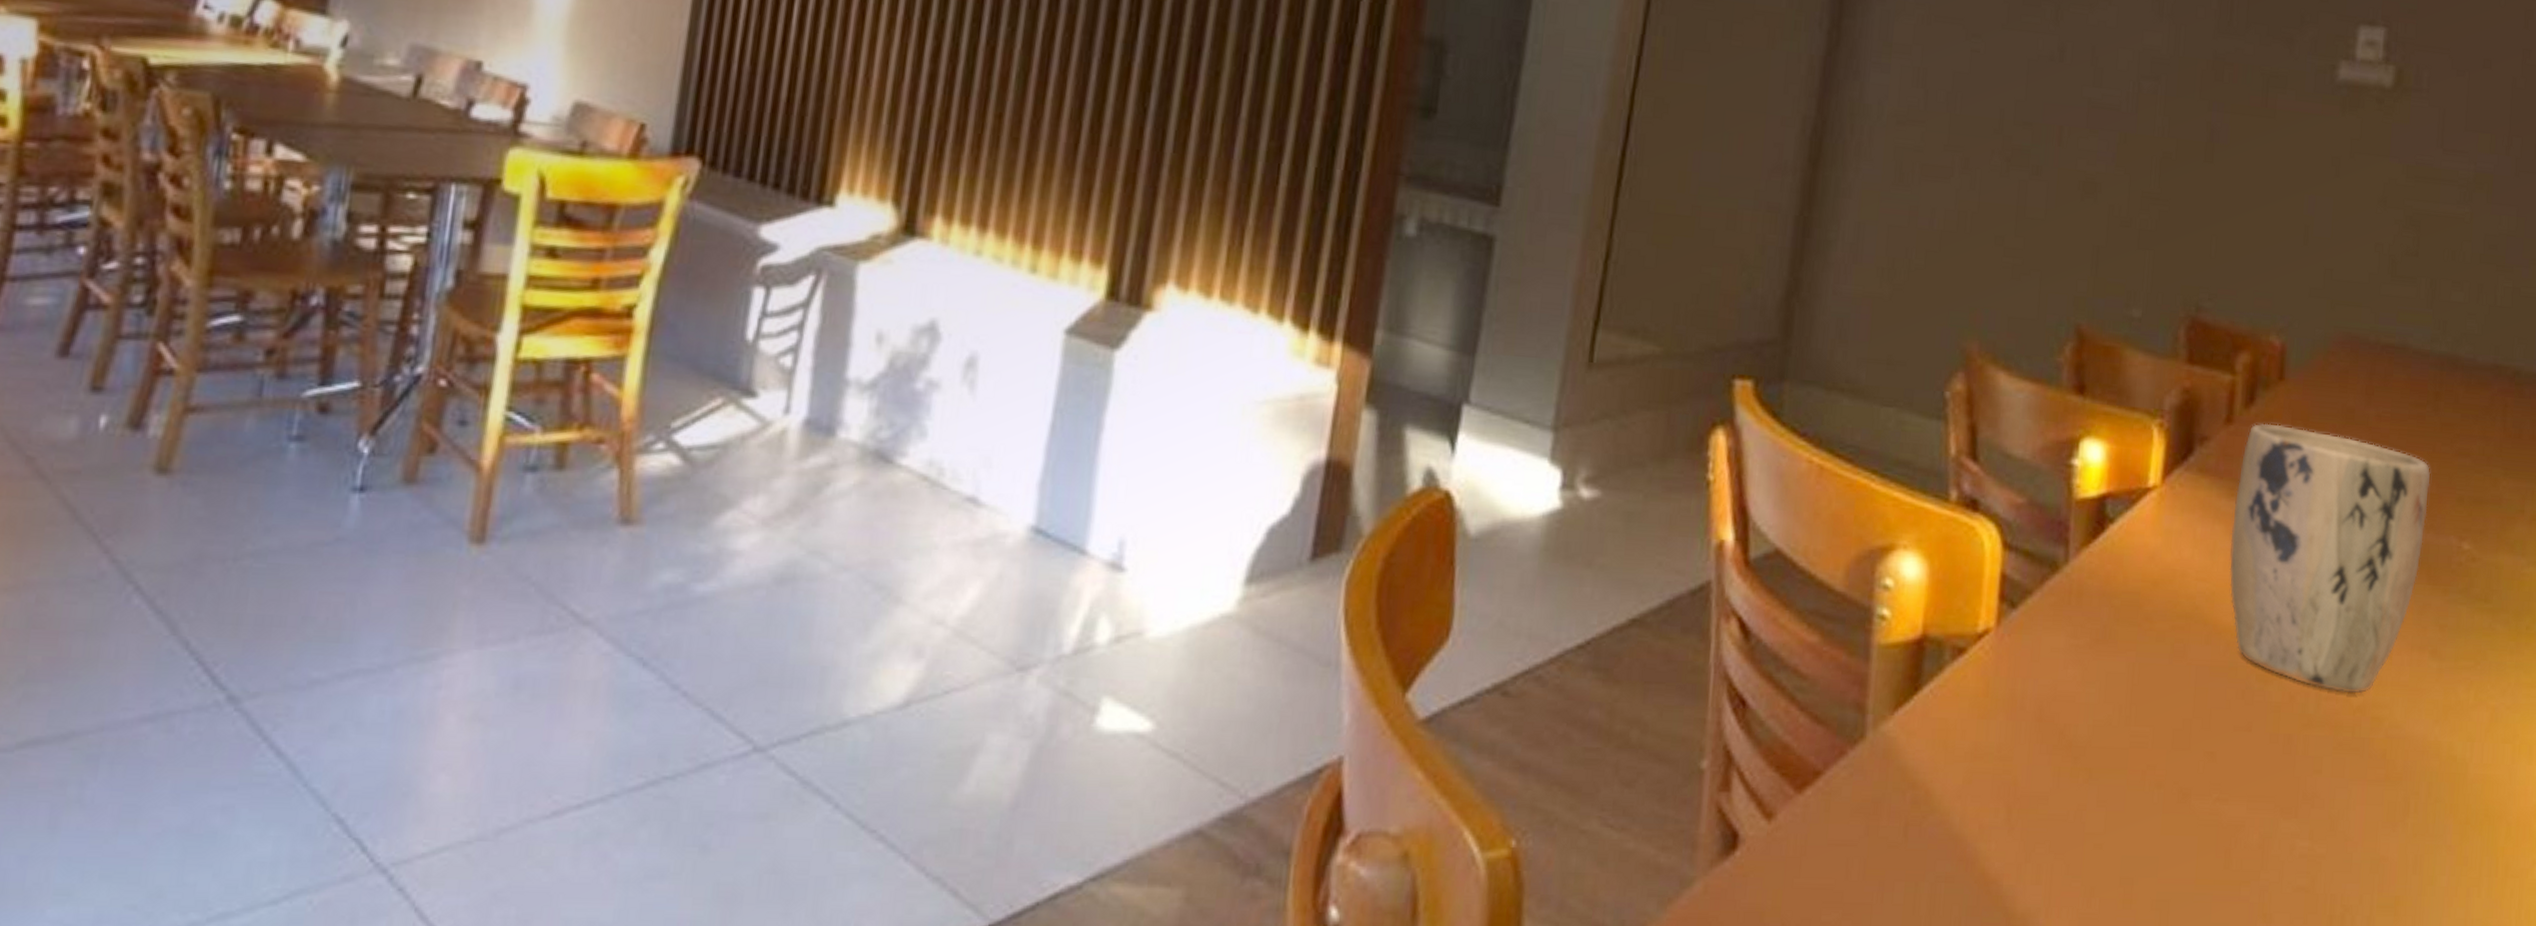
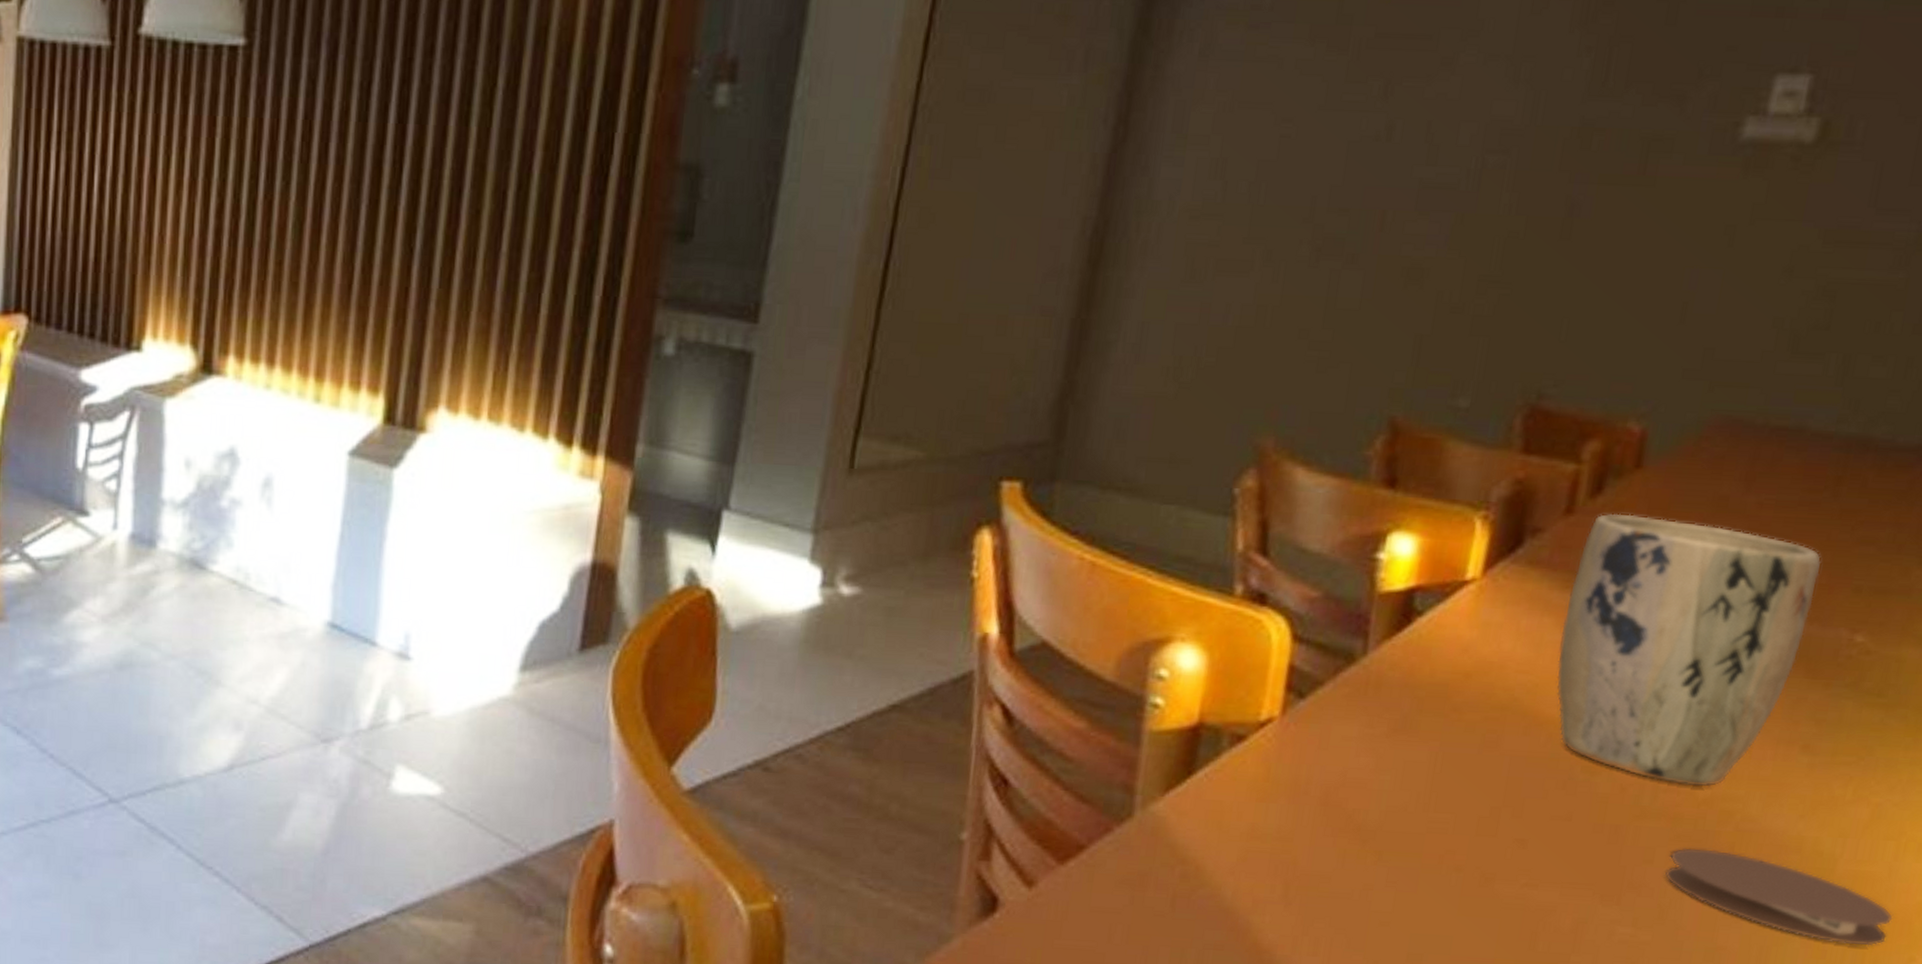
coaster: none [2333,756,2516,851] -> present [1665,848,1893,946]

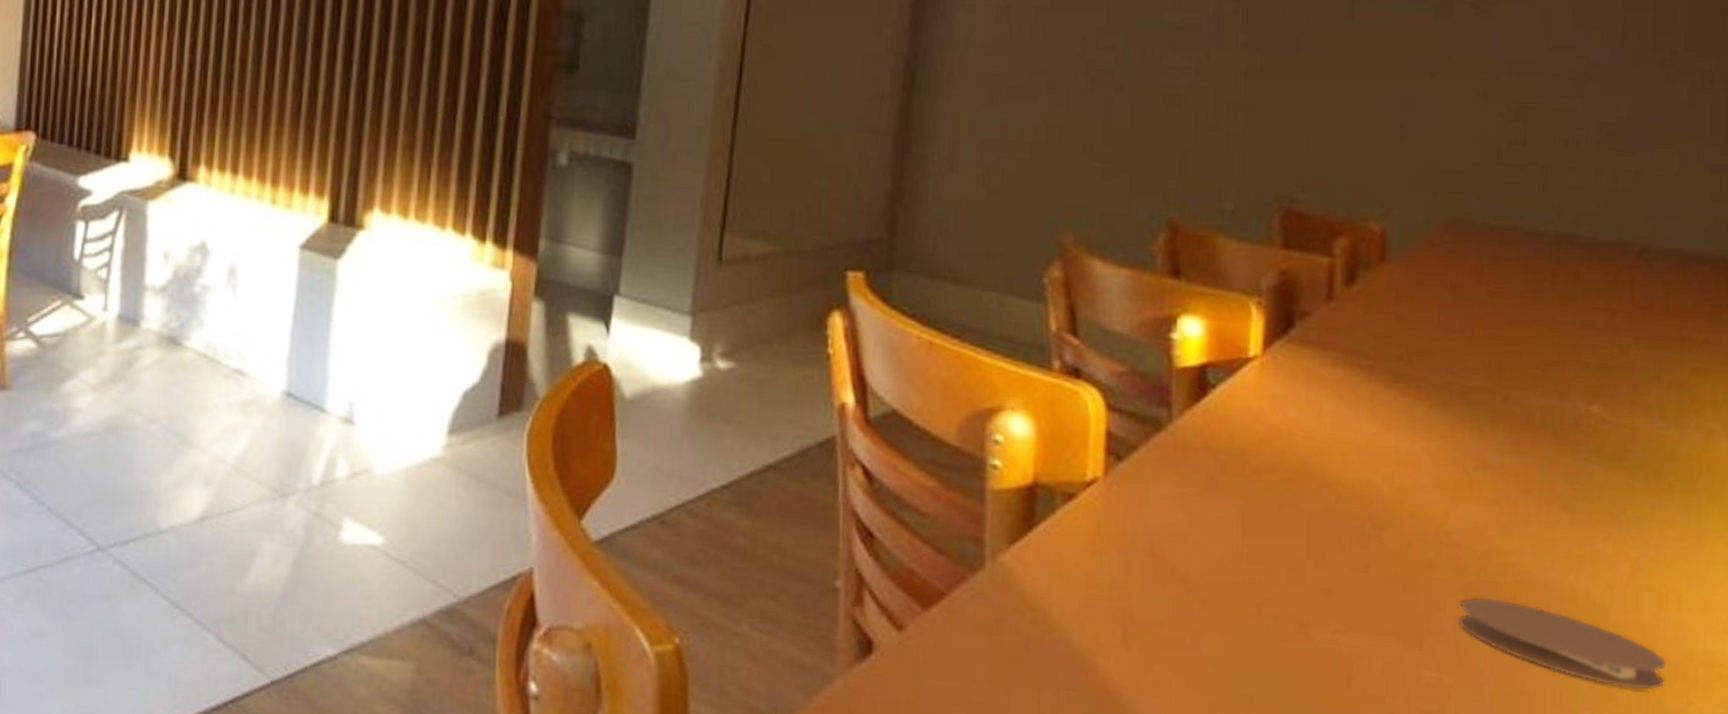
plant pot: present [1556,513,1822,787] -> none [1336,299,1552,542]

